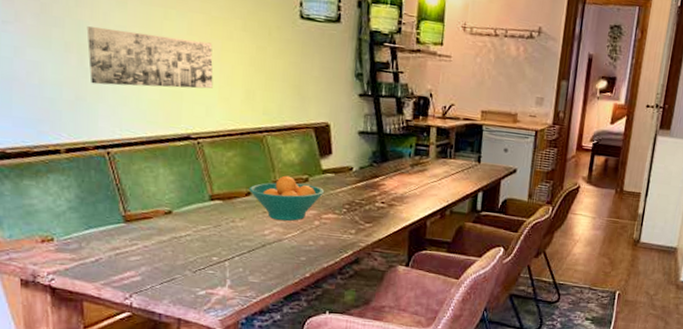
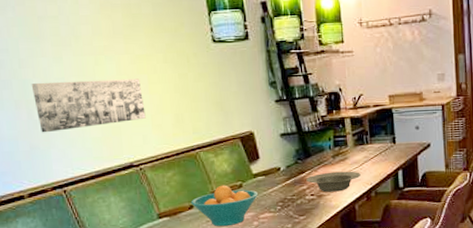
bowl: none [379,181,438,204] -> present [306,171,361,192]

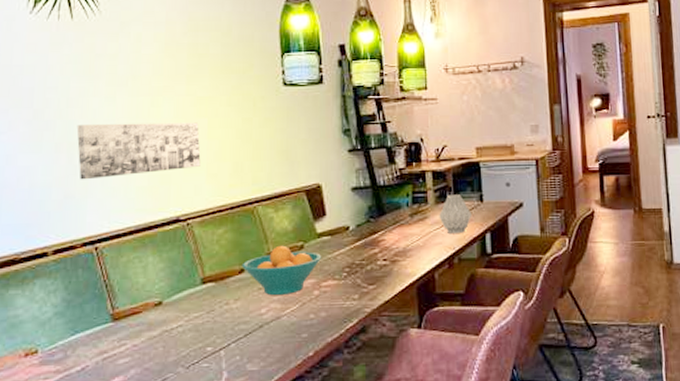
bowl: present [306,171,361,192] -> none [378,232,442,257]
vase: none [357,137,386,172] -> present [439,194,471,234]

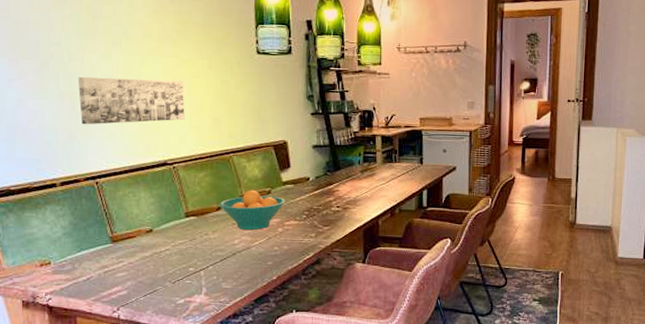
vase: present [439,194,471,234] -> none [385,156,412,190]

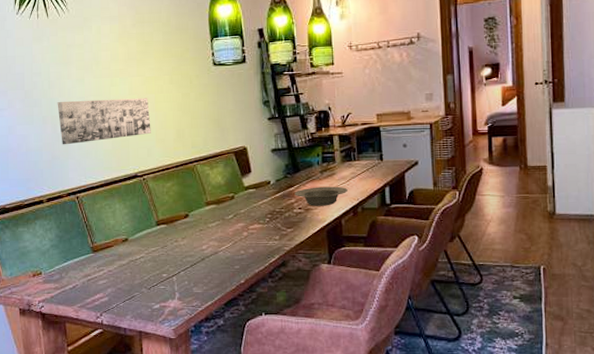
fruit bowl: present [219,190,286,231] -> none [186,196,249,236]
bowl: none [333,186,387,206] -> present [294,186,348,206]

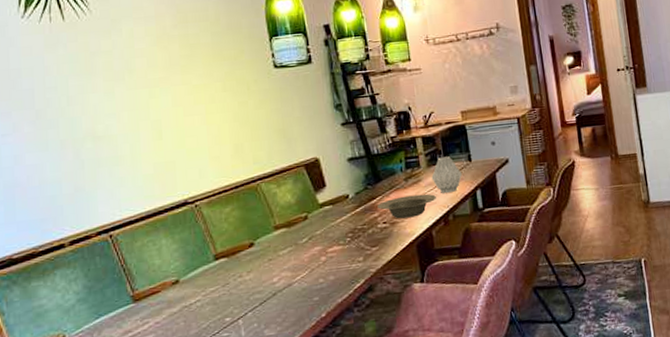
wall art: present [57,98,151,145] -> none [79,109,203,173]
vase: none [345,154,373,188] -> present [431,156,462,194]

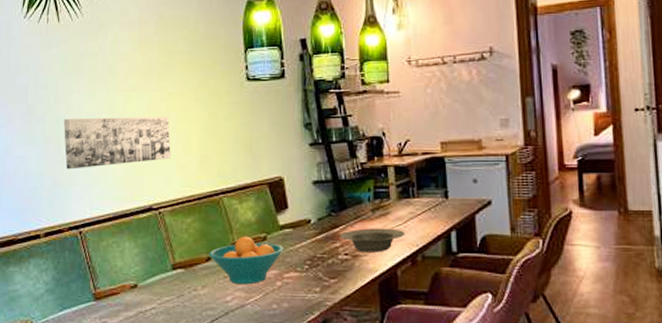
wall art: none [79,109,203,173] -> present [63,116,171,170]
fruit bowl: none [251,217,326,265] -> present [208,236,284,285]
vase: present [431,156,462,194] -> none [401,190,436,231]

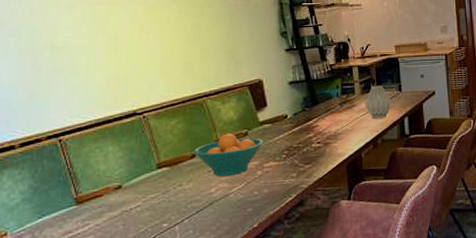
wall art: present [63,116,171,170] -> none [40,28,155,81]
bowl: present [340,228,405,252] -> none [313,118,367,140]
vase: none [401,190,436,231] -> present [364,85,392,119]

